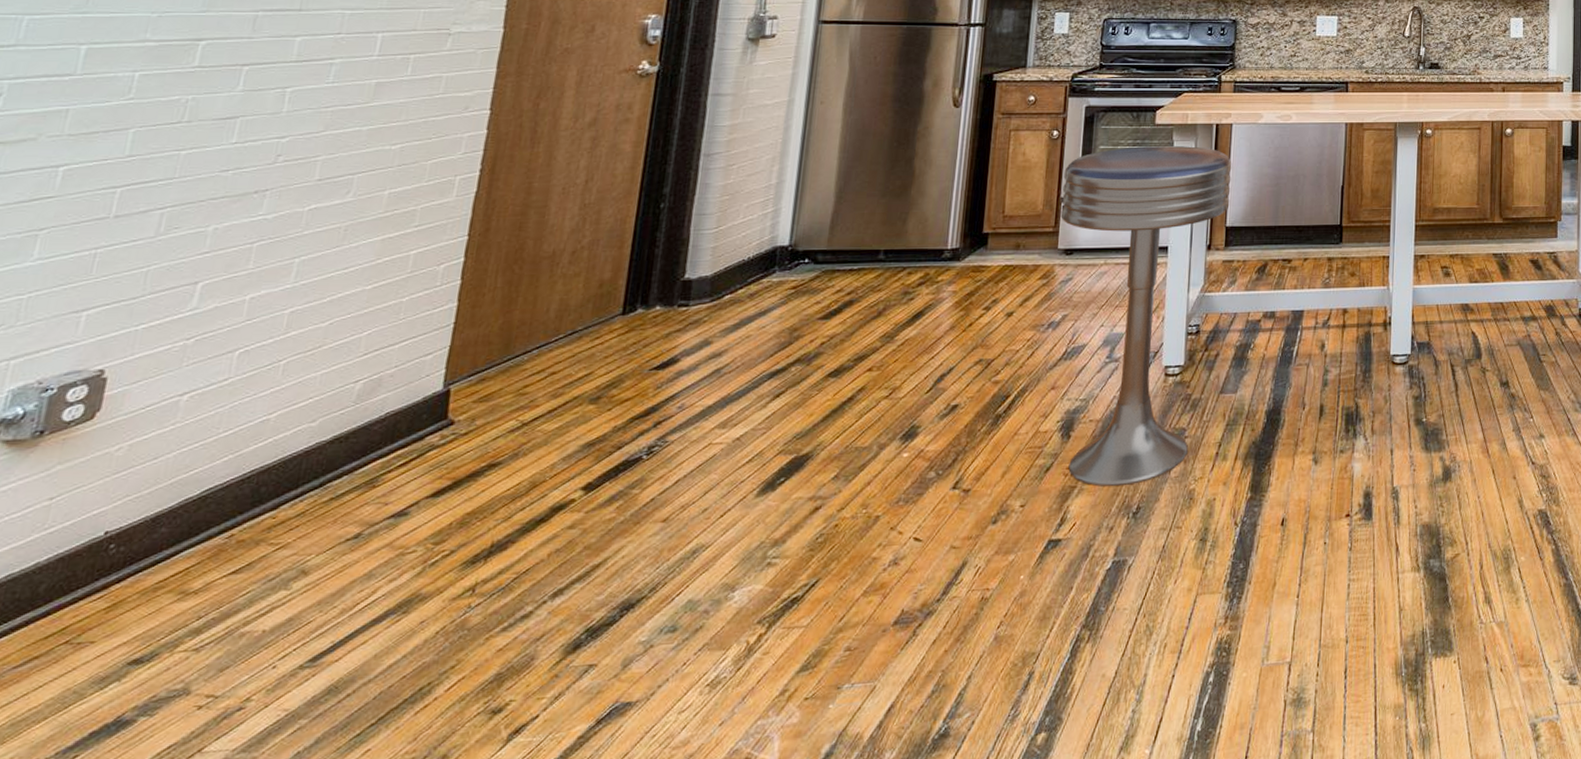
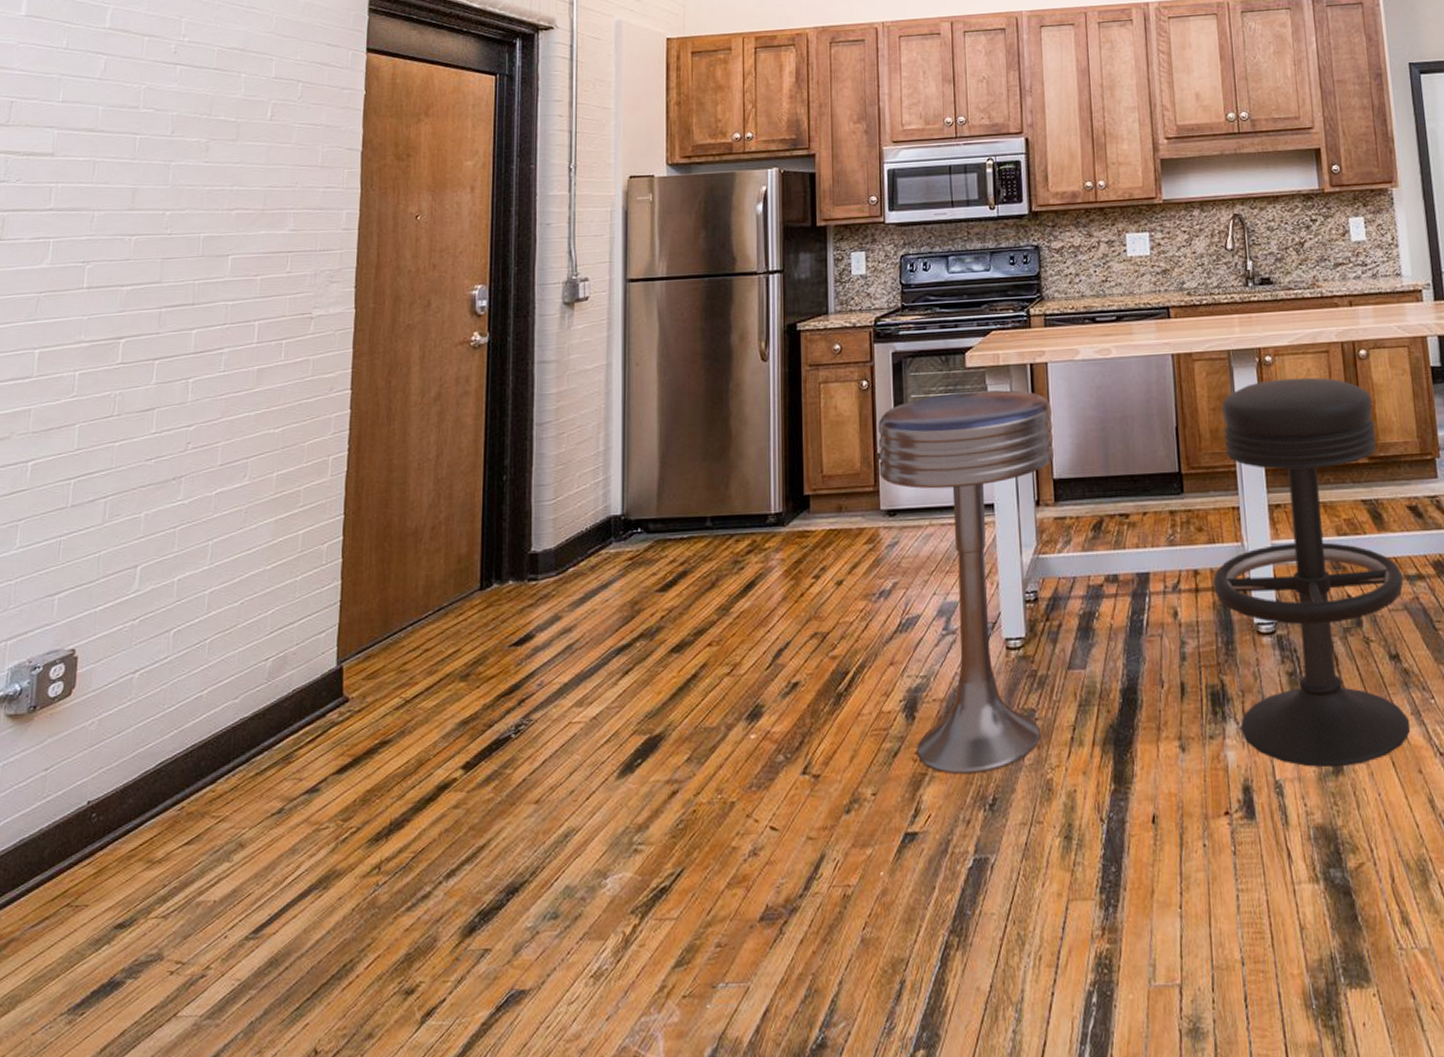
bar stool: none [1359,149,1520,476] -> present [1213,377,1410,768]

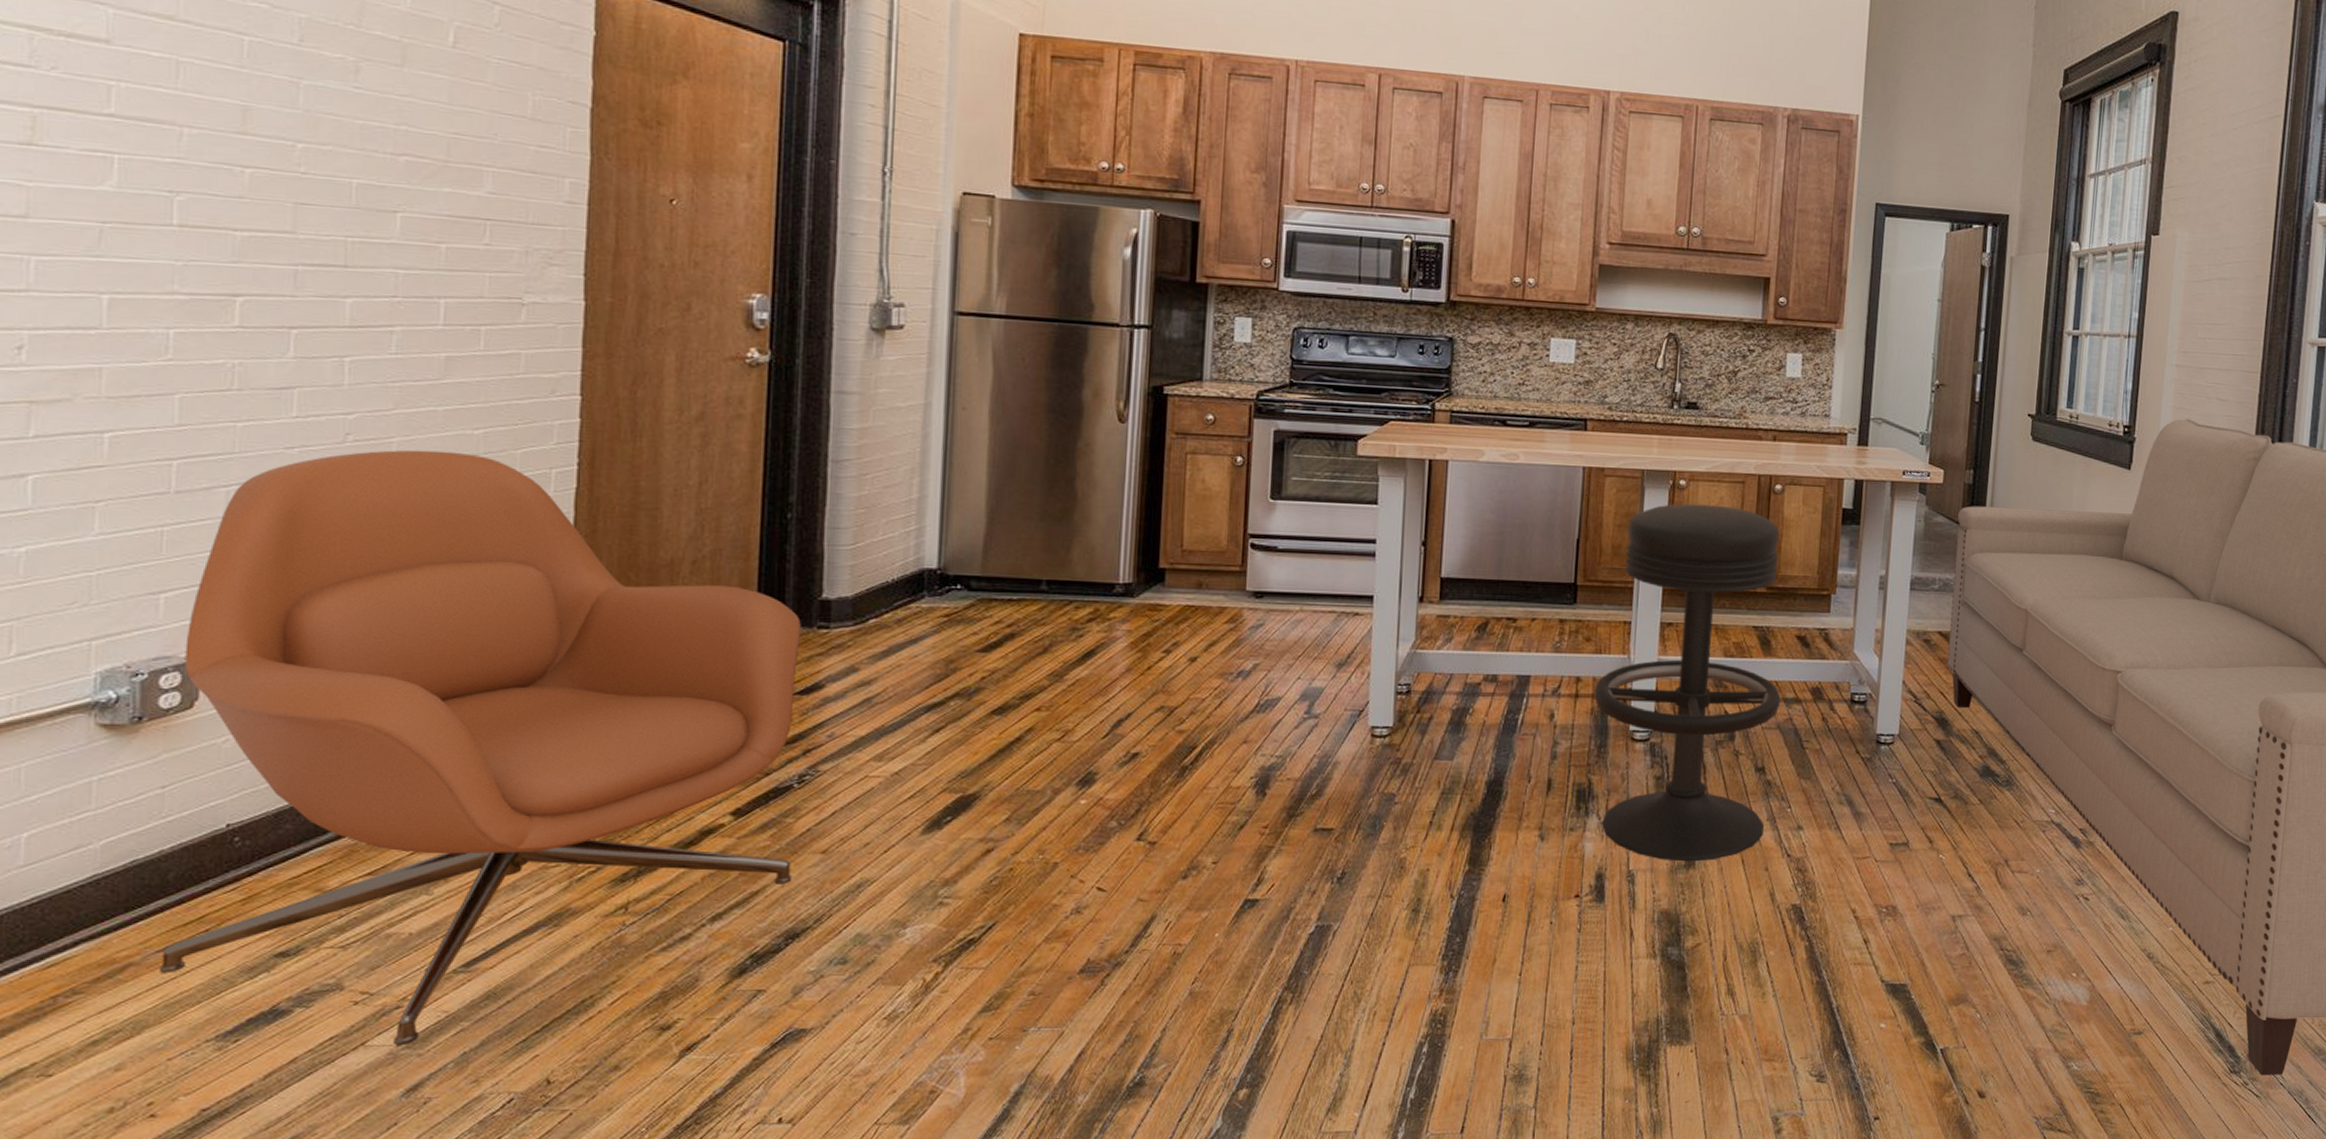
armchair: none [32,449,516,1015] -> present [160,449,802,1045]
bar stool: present [878,390,1055,775] -> none [1248,480,1448,850]

